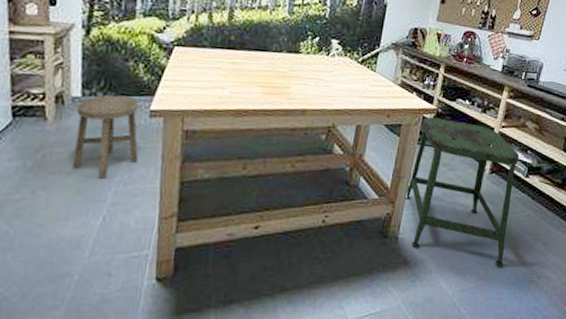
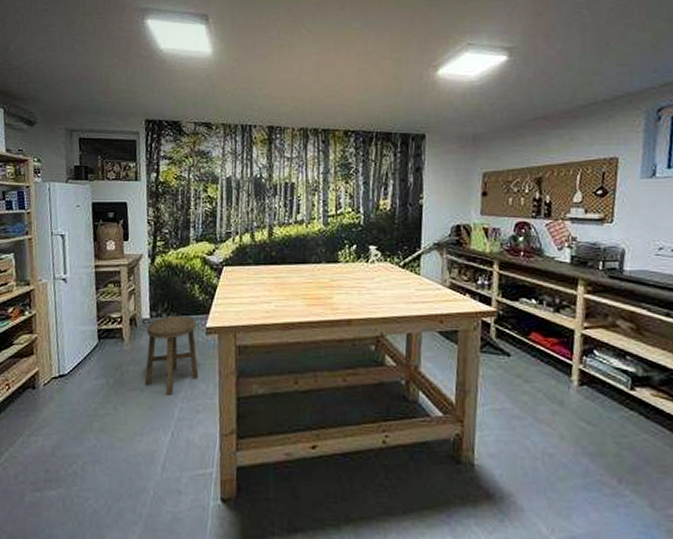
stool: present [404,117,520,267] -> none [474,321,624,508]

